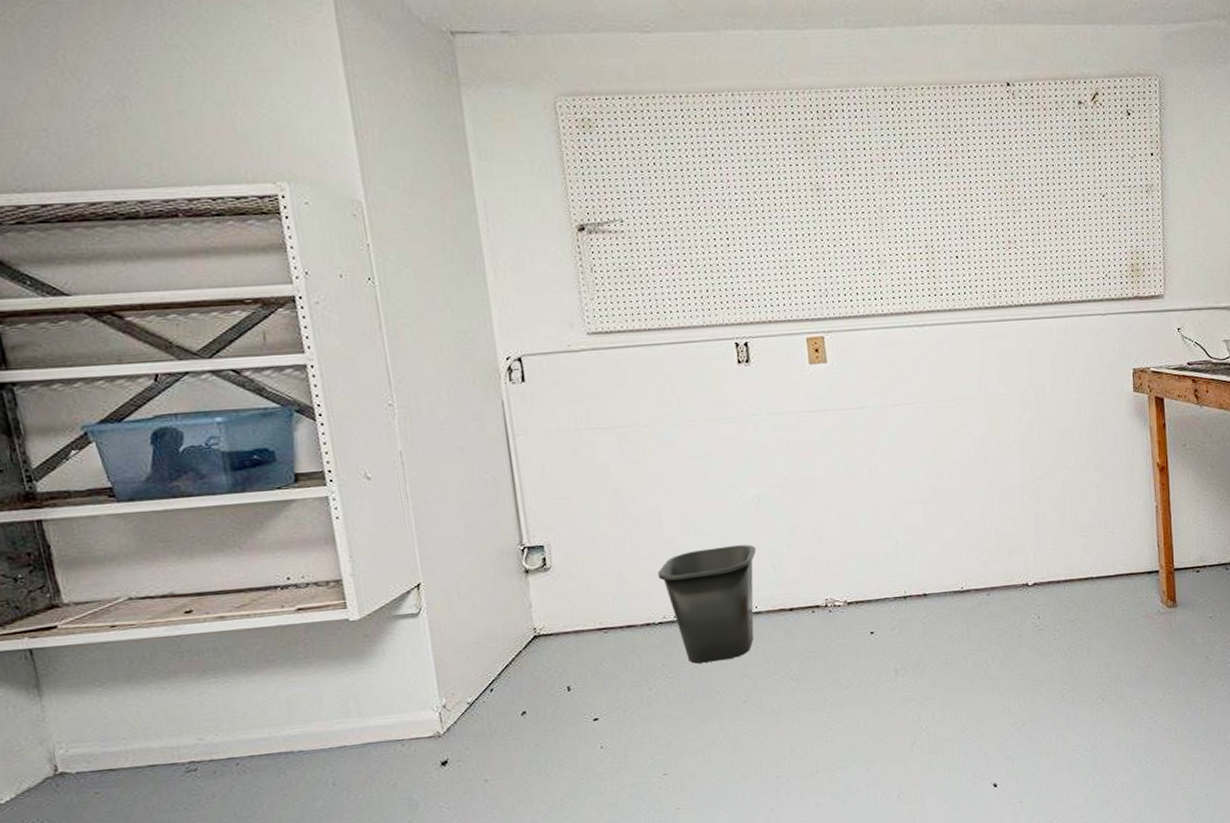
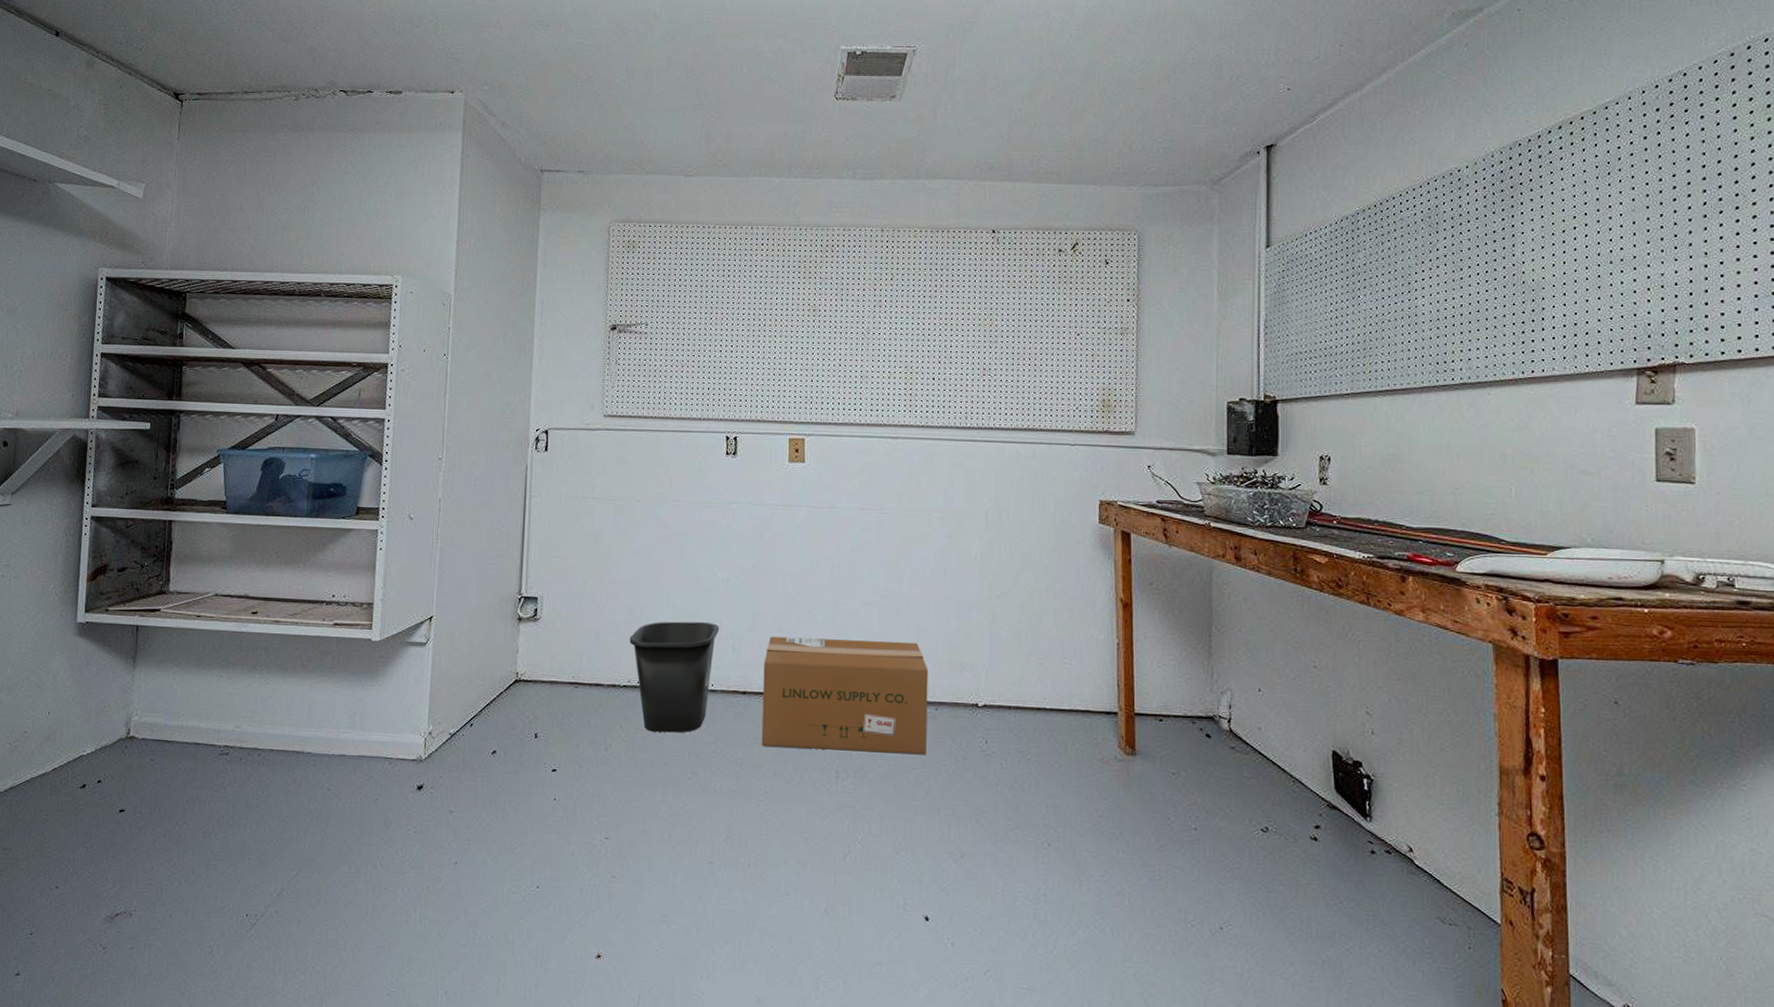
box: none [808,533,982,658] -> present [761,636,929,755]

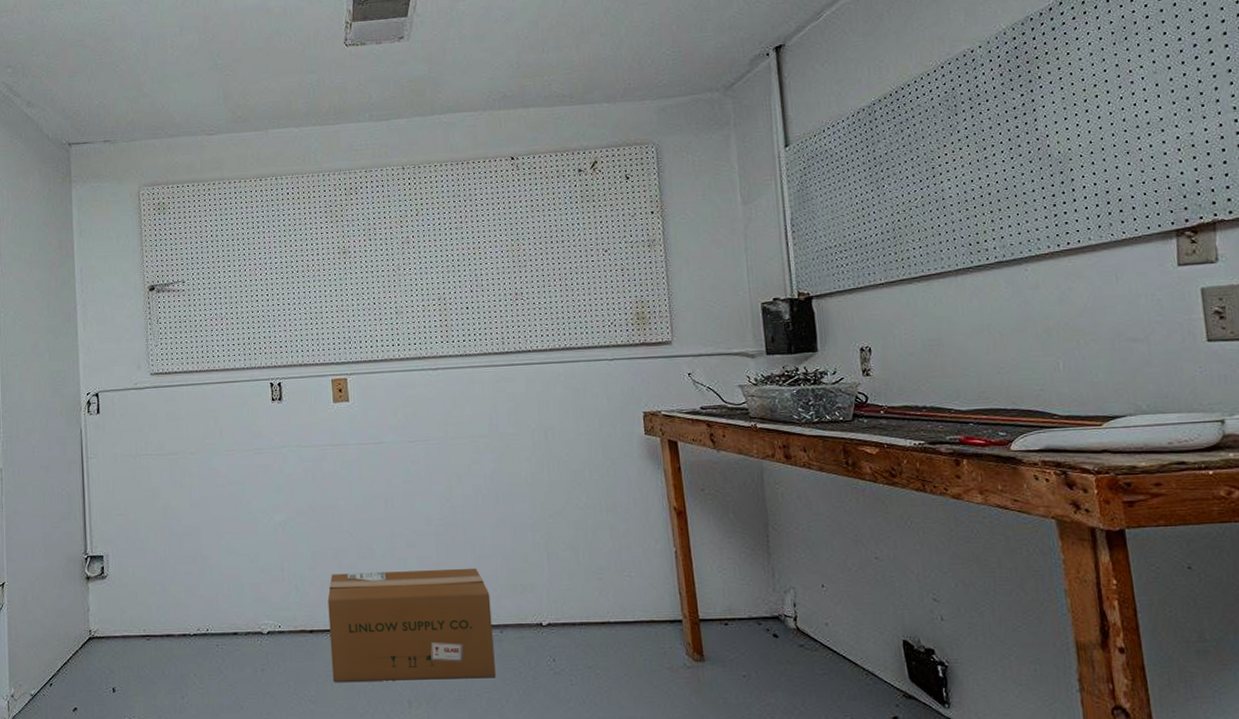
waste bin: present [629,621,720,733] -> none [195,565,282,677]

